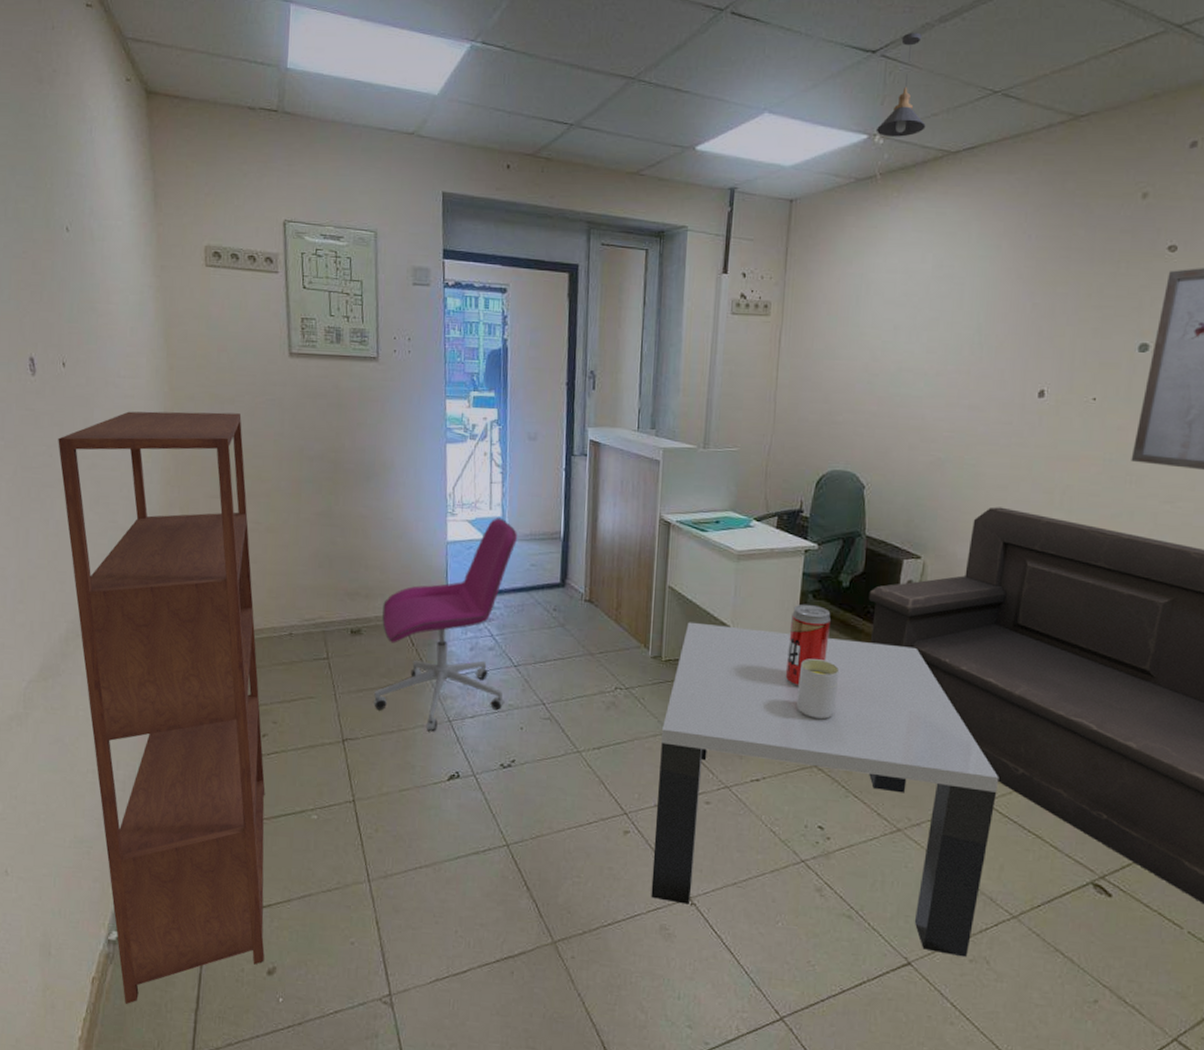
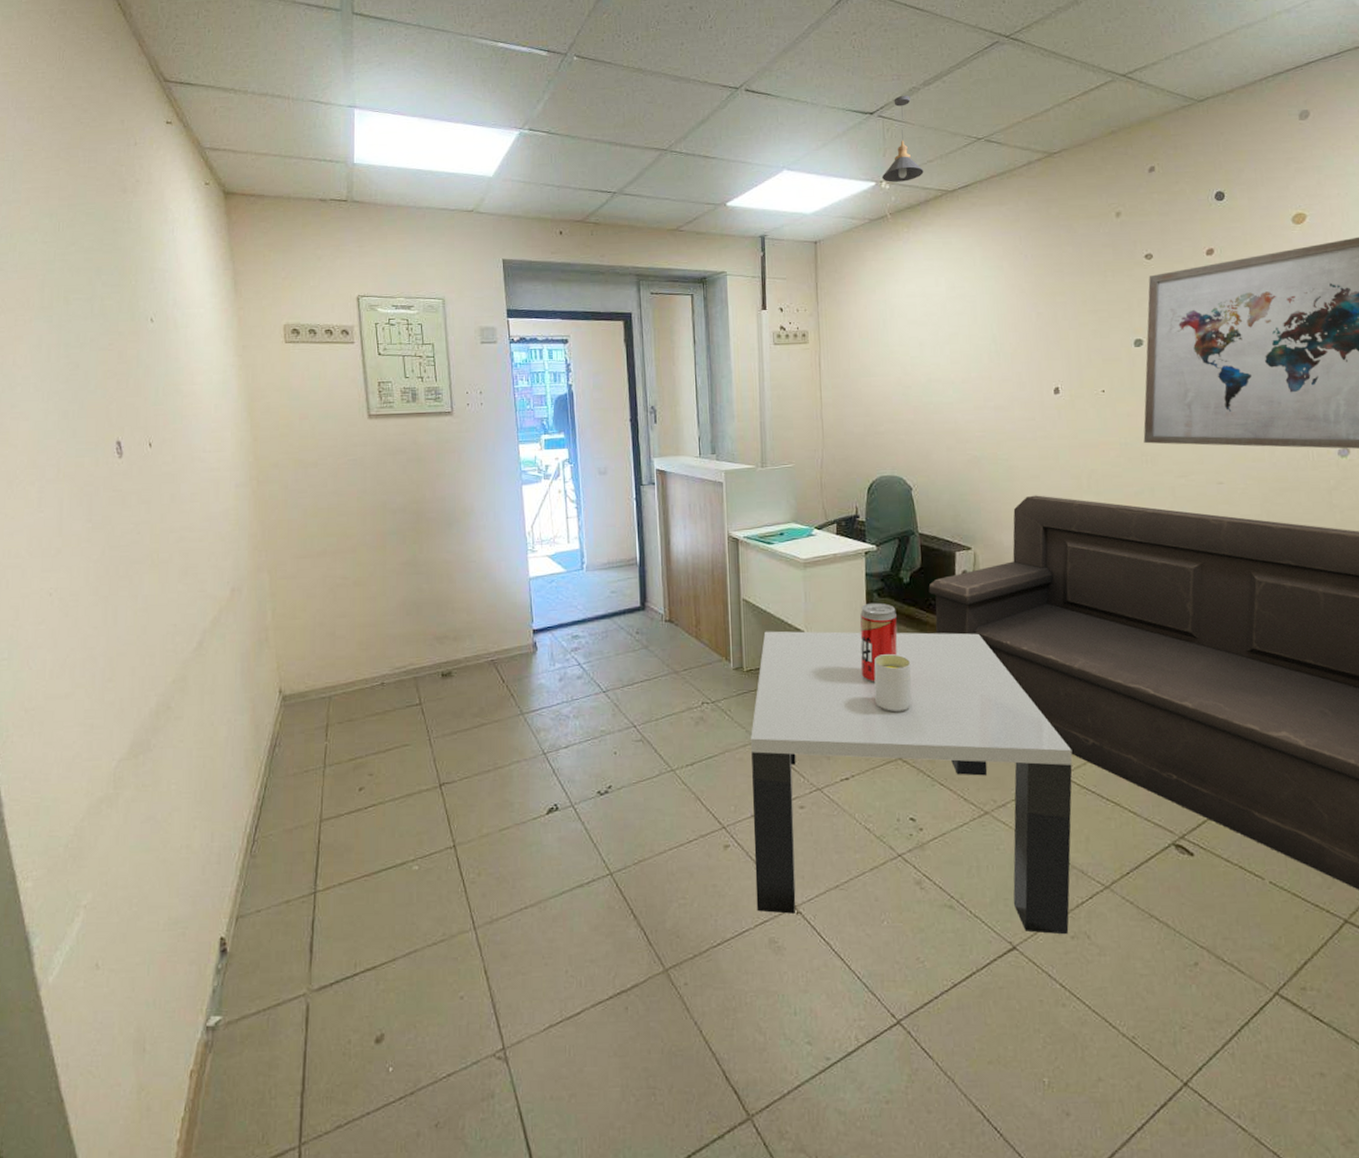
bookshelf: present [58,411,266,1004] -> none [145,475,371,1096]
office chair: present [374,517,518,731] -> none [468,550,597,765]

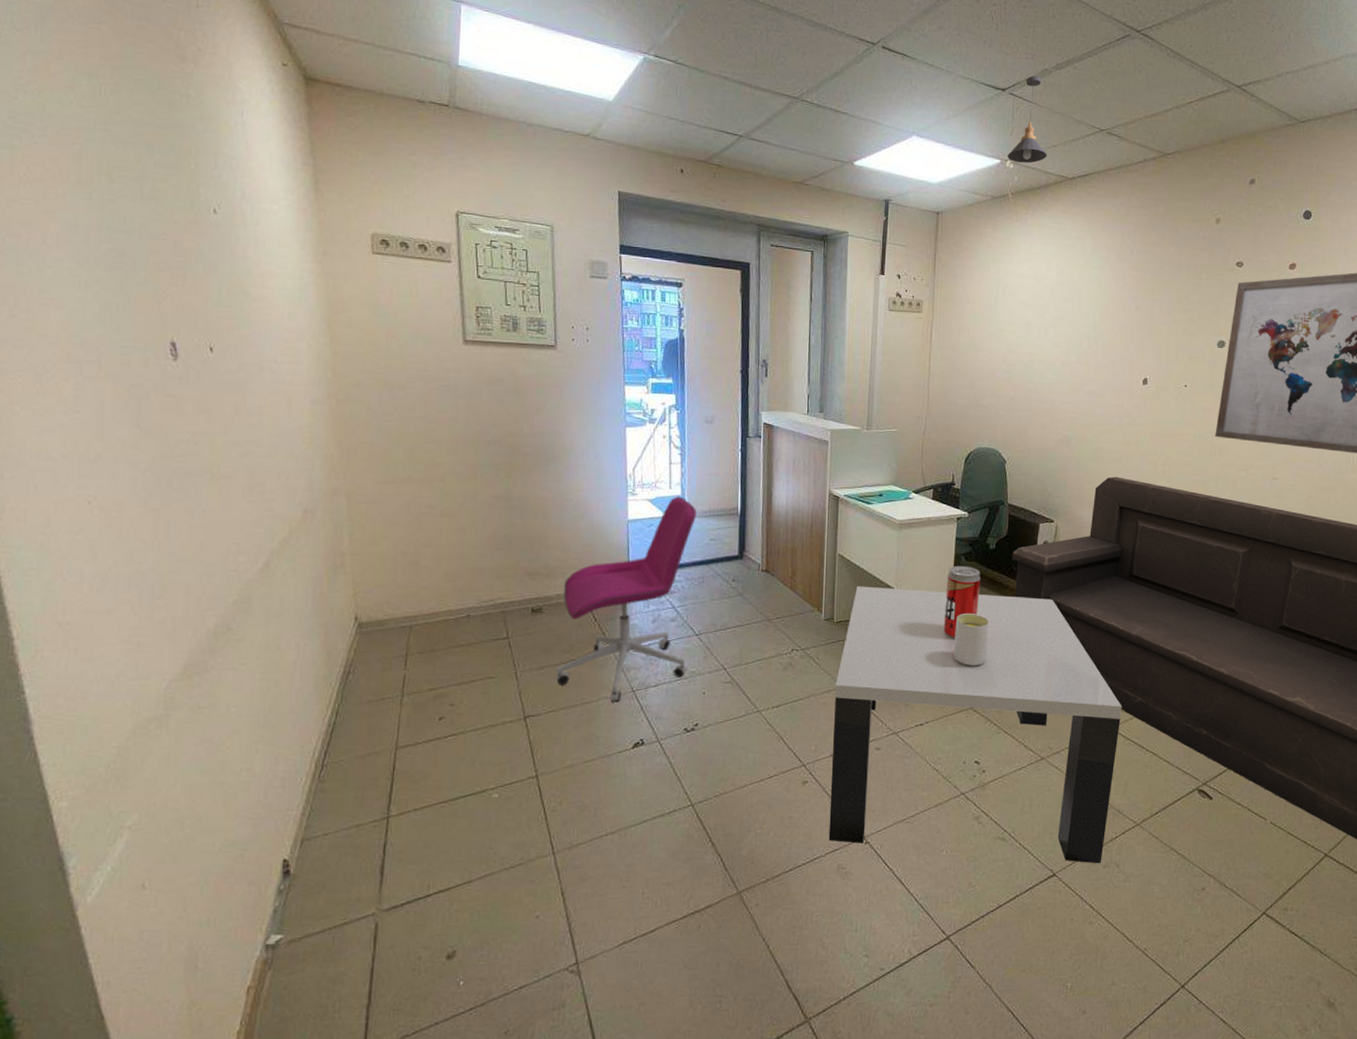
office chair: none [468,550,597,765] -> present [556,496,697,702]

